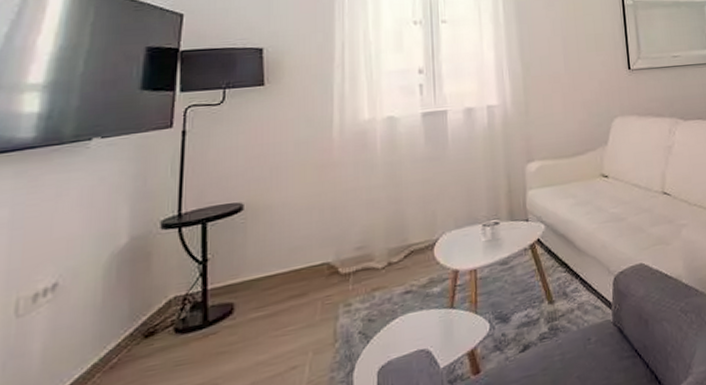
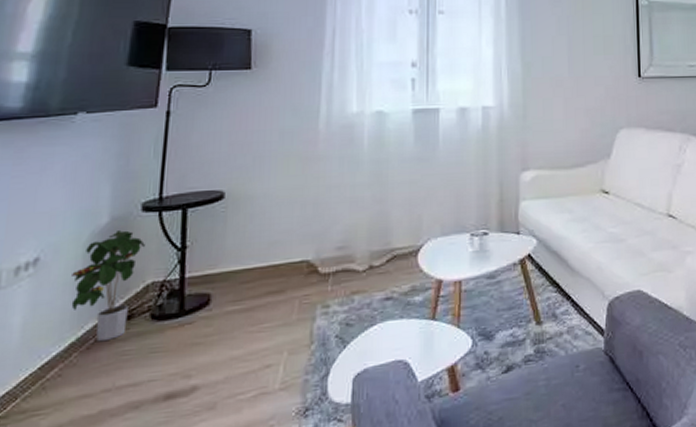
potted plant: none [92,248,166,359] -> present [71,230,145,341]

